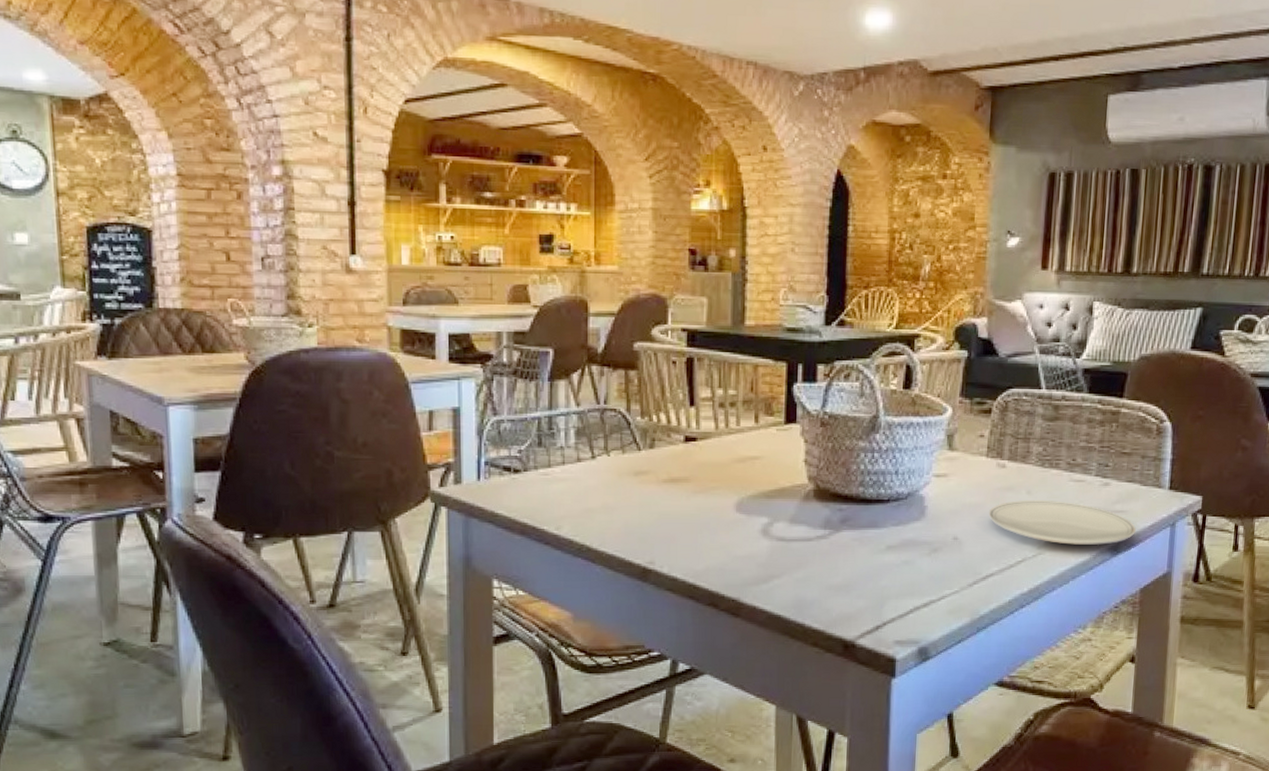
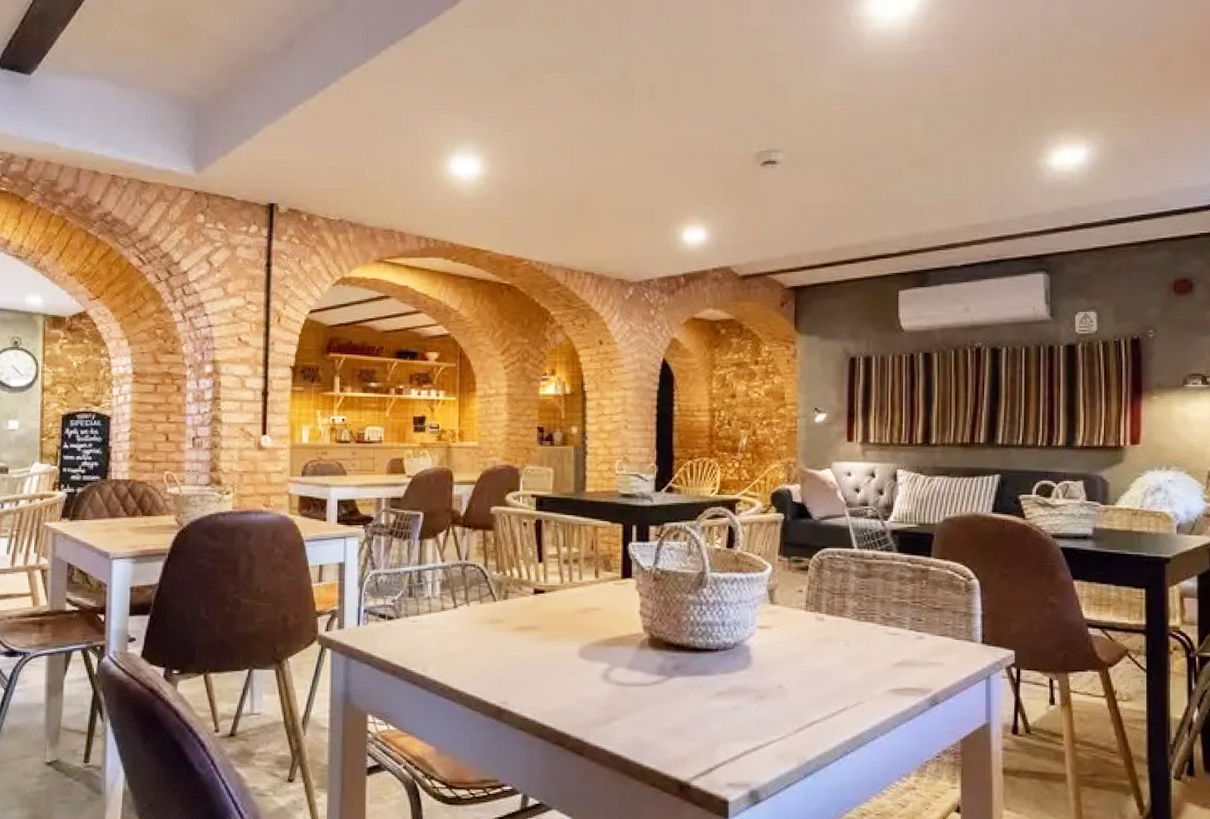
plate: present [988,500,1136,545] -> none [810,652,952,696]

